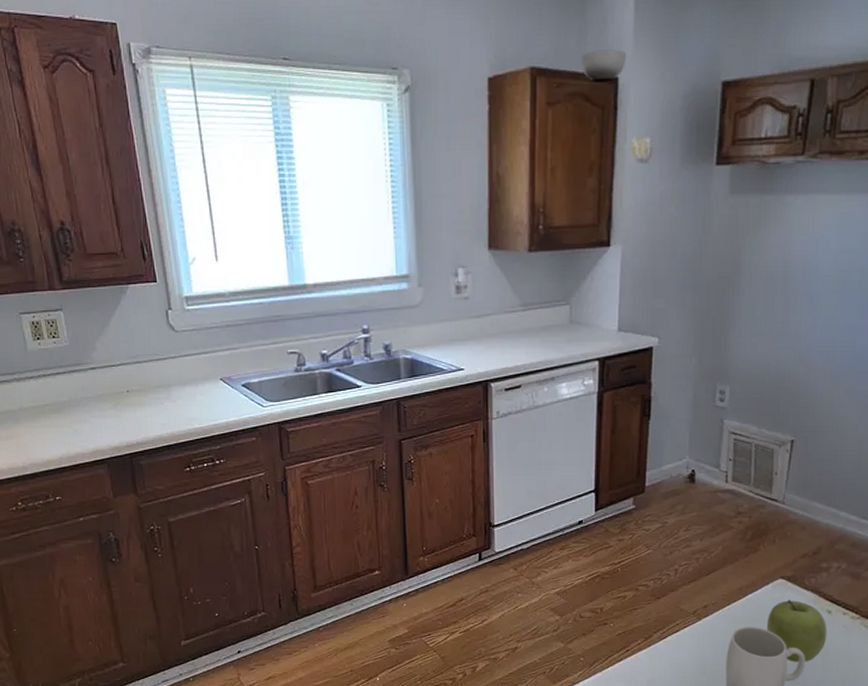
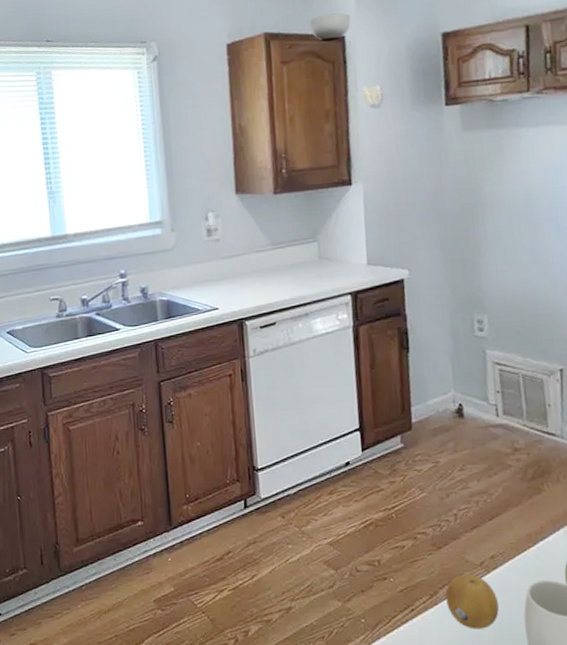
fruit: none [659,620,706,667] -> present [445,574,500,629]

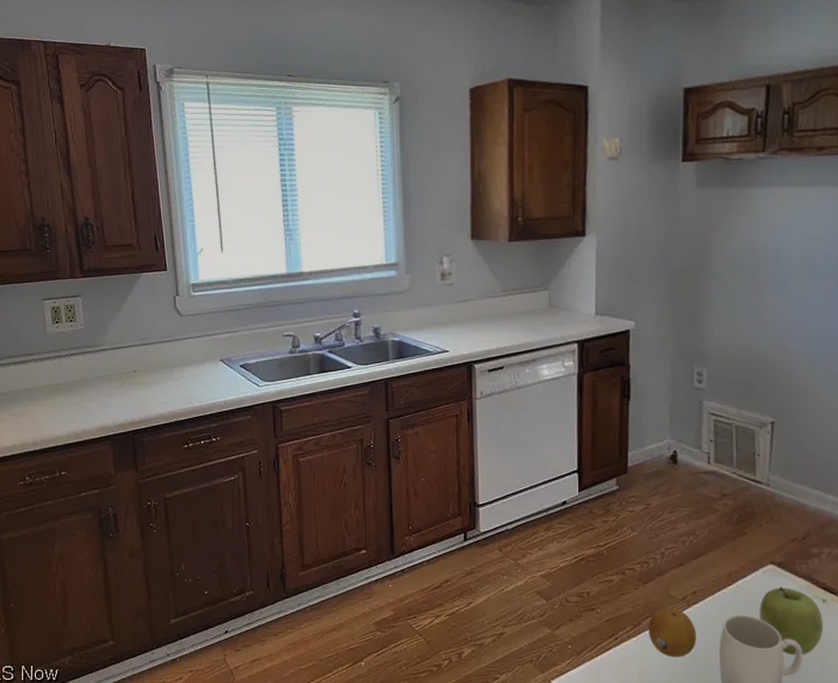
bowl: present [309,13,351,42] -> none [553,62,595,91]

